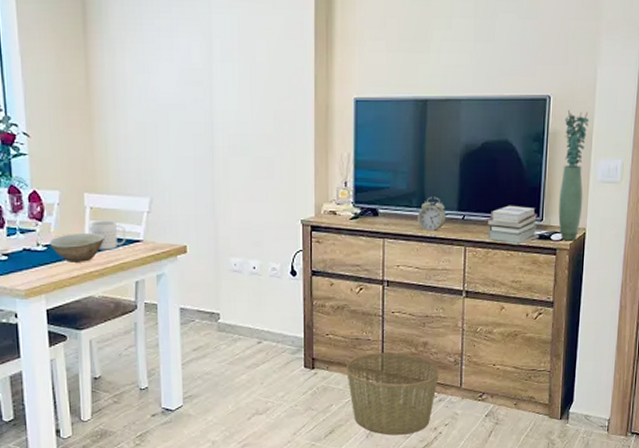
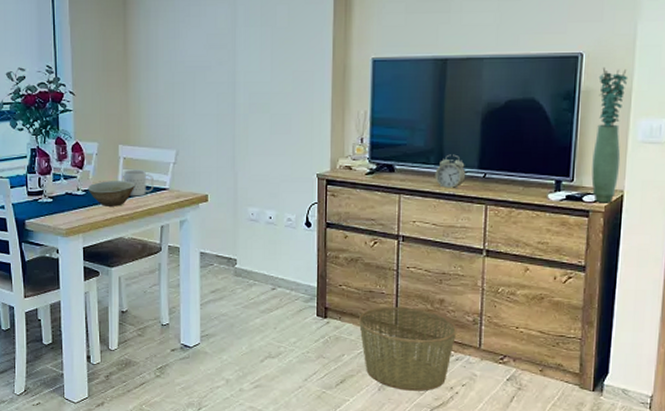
books: present [487,205,540,245] -> none [510,164,570,205]

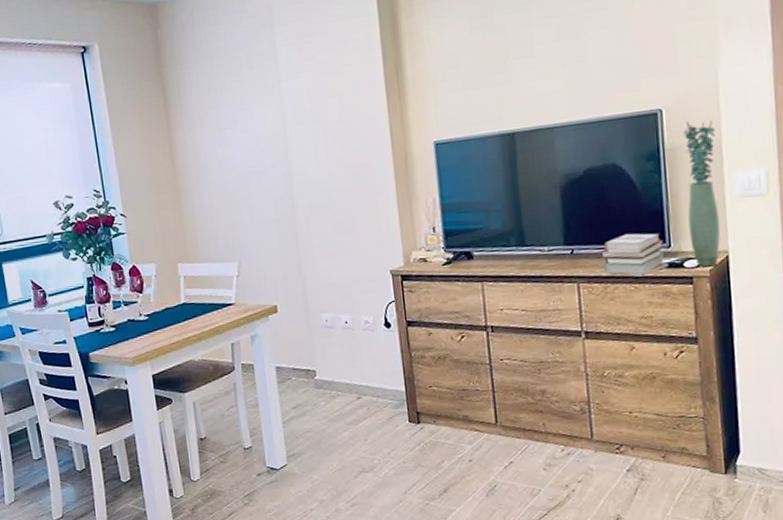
bowl: present [87,181,136,207] -> none [150,300,200,330]
mug: present [123,169,154,197] -> none [185,286,219,316]
basket: present [358,307,457,391] -> none [454,402,565,494]
alarm clock: present [435,154,466,189] -> none [517,233,552,271]
books: none [510,164,570,205] -> present [600,233,670,277]

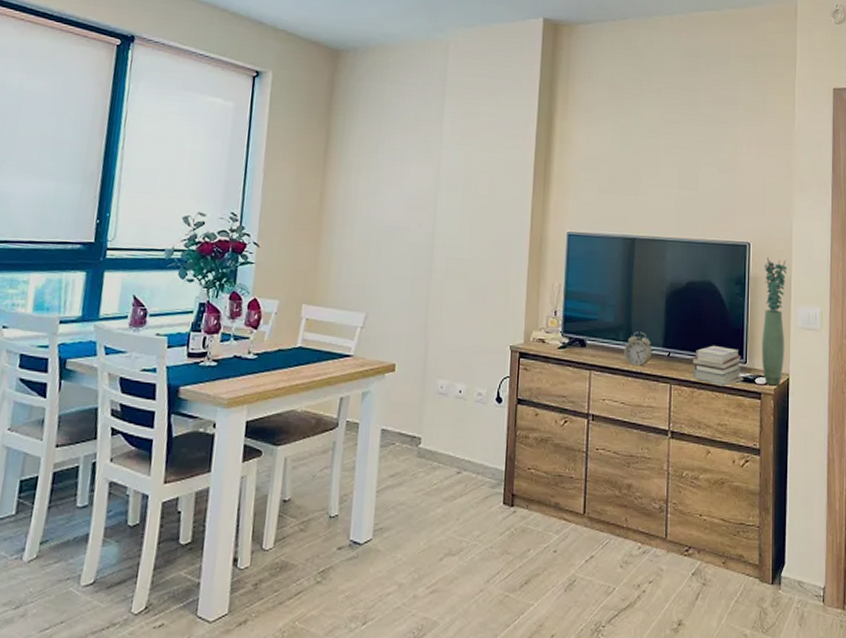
alarm clock: none [517,233,552,271] -> present [624,331,652,367]

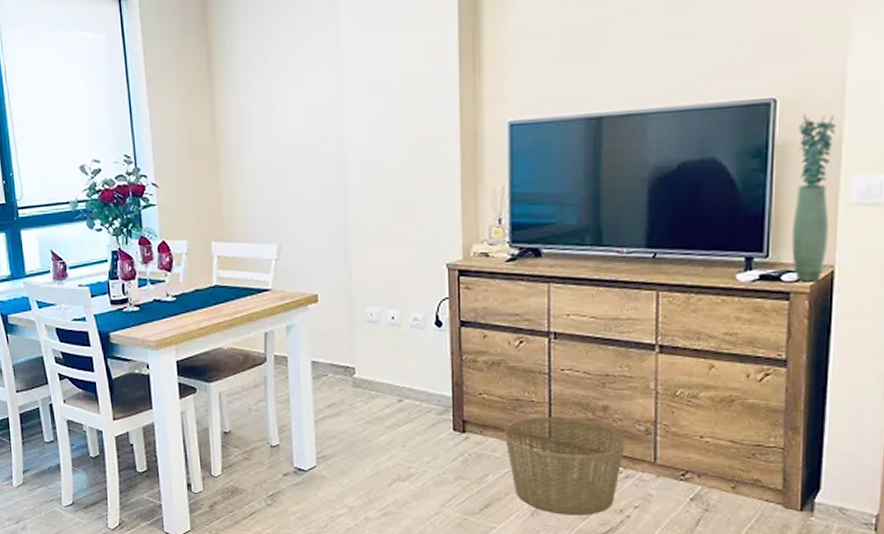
basket: none [546,493,644,591] -> present [503,417,626,515]
alarm clock: present [624,331,652,367] -> none [592,232,631,274]
books: present [692,345,744,386] -> none [687,238,765,288]

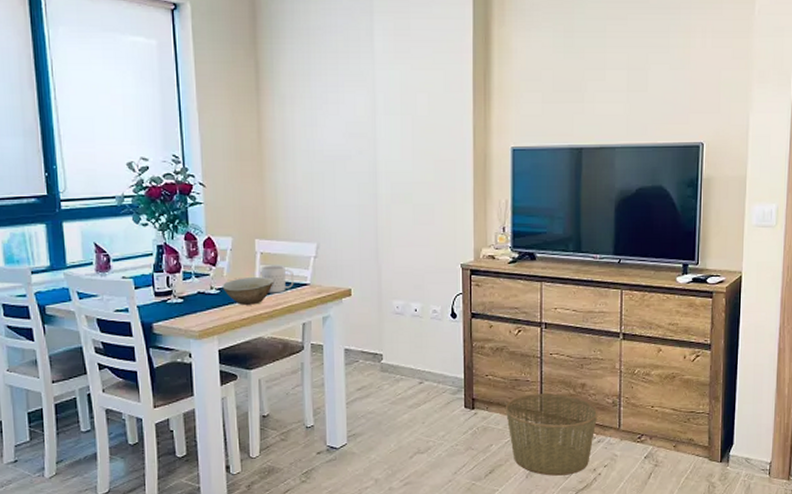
bowl: none [178,283,233,313] -> present [222,277,275,305]
mug: none [218,269,254,300] -> present [260,265,294,294]
vase: present [792,113,837,282] -> none [714,155,743,284]

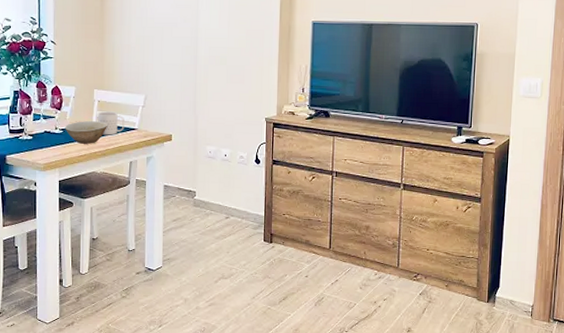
basket: present [505,393,598,476] -> none [298,233,380,306]

